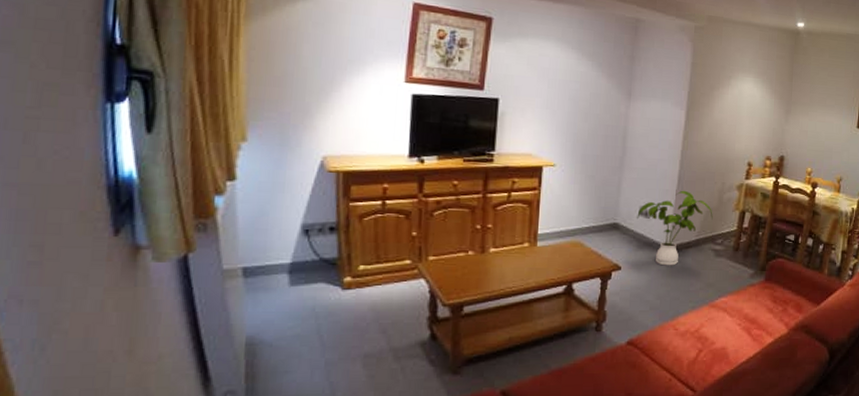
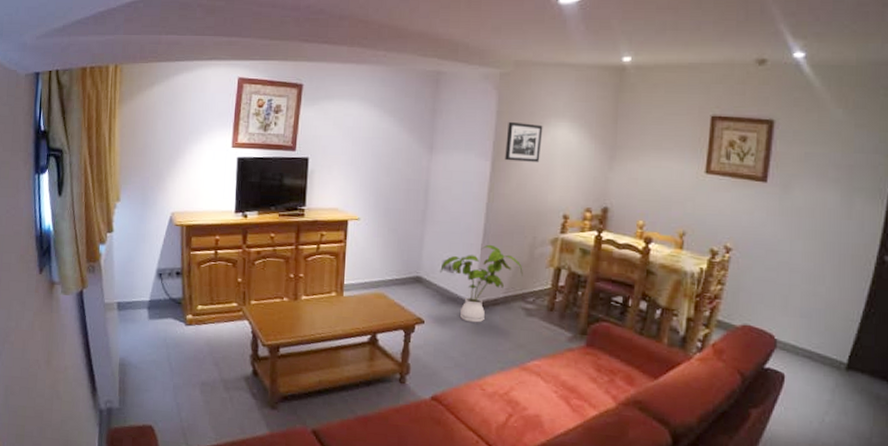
picture frame: none [698,73,732,113] -> present [505,121,543,162]

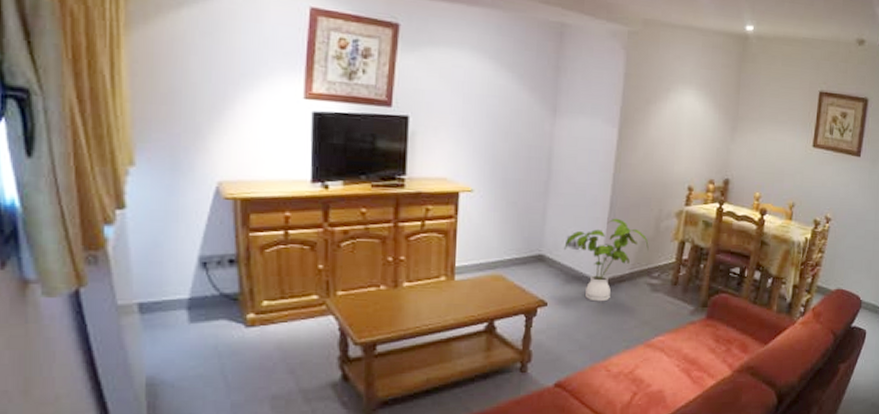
picture frame: present [505,121,543,162] -> none [632,85,670,131]

